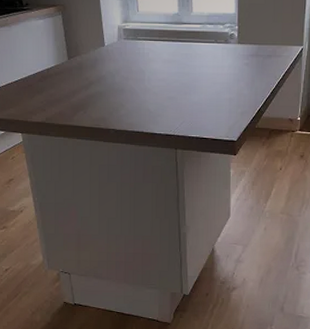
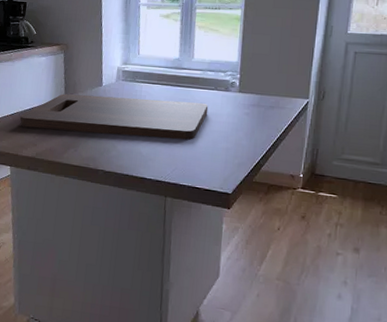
cutting board: none [24,56,210,94] -> present [19,94,209,140]

